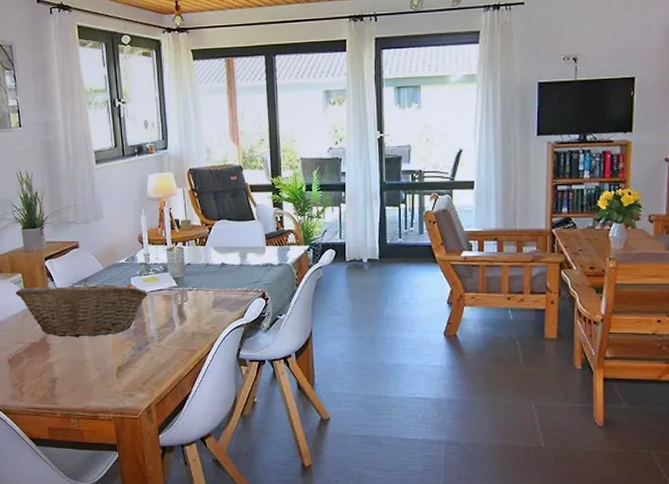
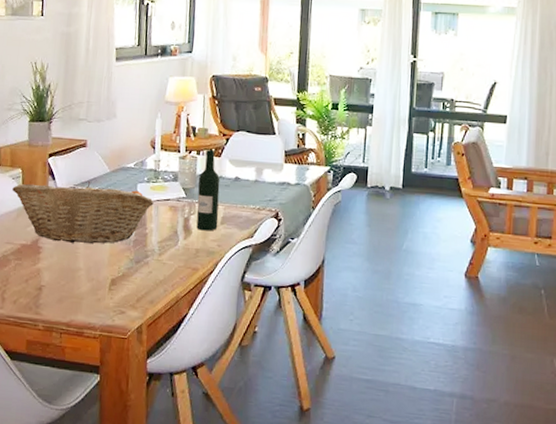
wine bottle: none [186,240,210,315] -> present [196,150,220,231]

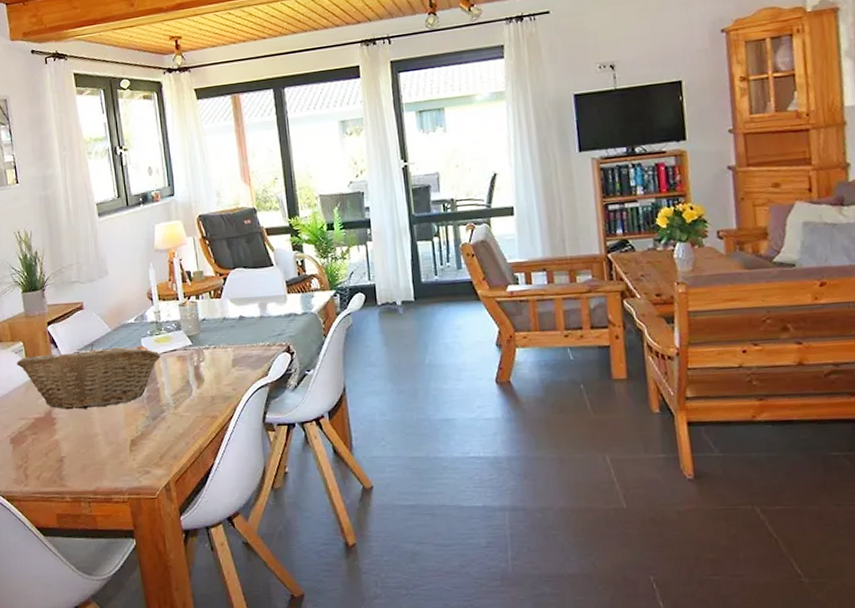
wine bottle: present [196,150,220,231] -> none [201,292,230,377]

